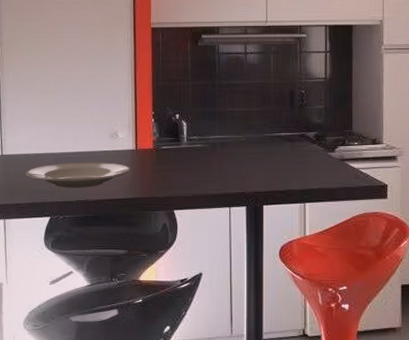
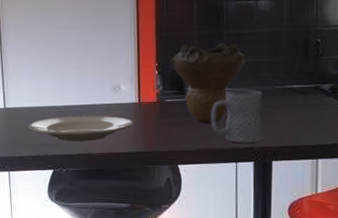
decorative bowl: none [167,93,239,168] -> present [171,43,248,122]
mug: none [205,137,253,188] -> present [211,90,263,143]

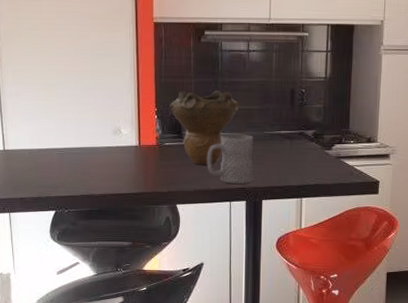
plate: present [28,114,135,141] -> none [29,157,135,183]

